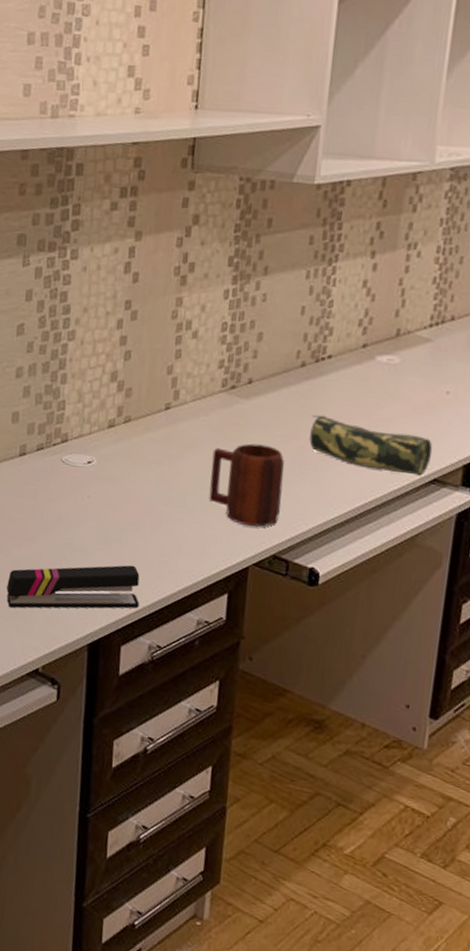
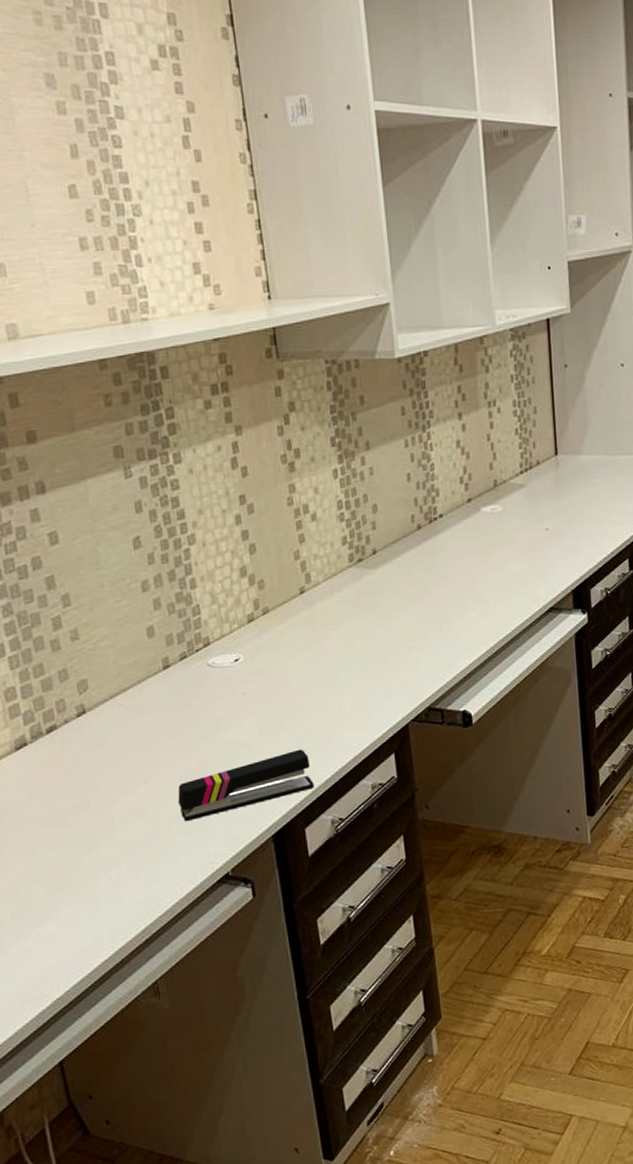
mug: present [208,443,285,527] -> none [353,608,427,687]
pencil case: present [309,414,433,476] -> none [437,570,545,610]

